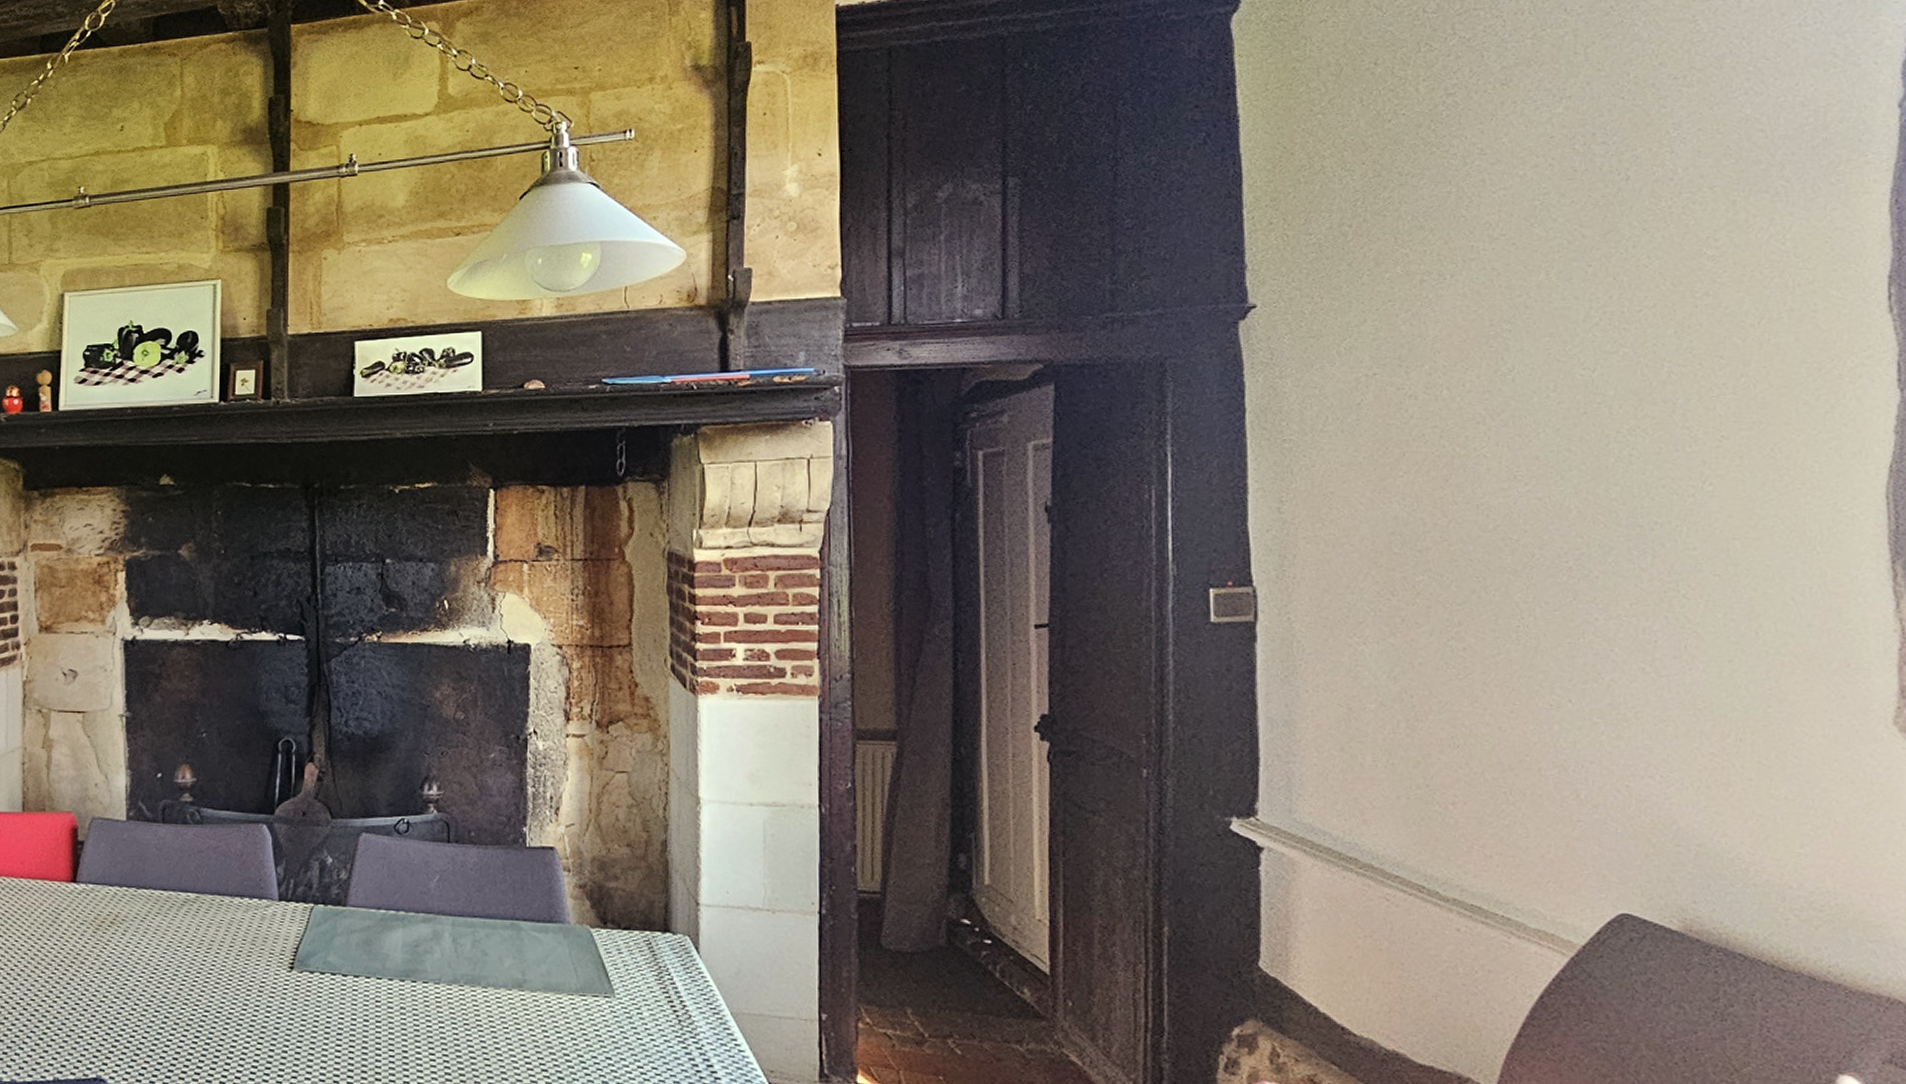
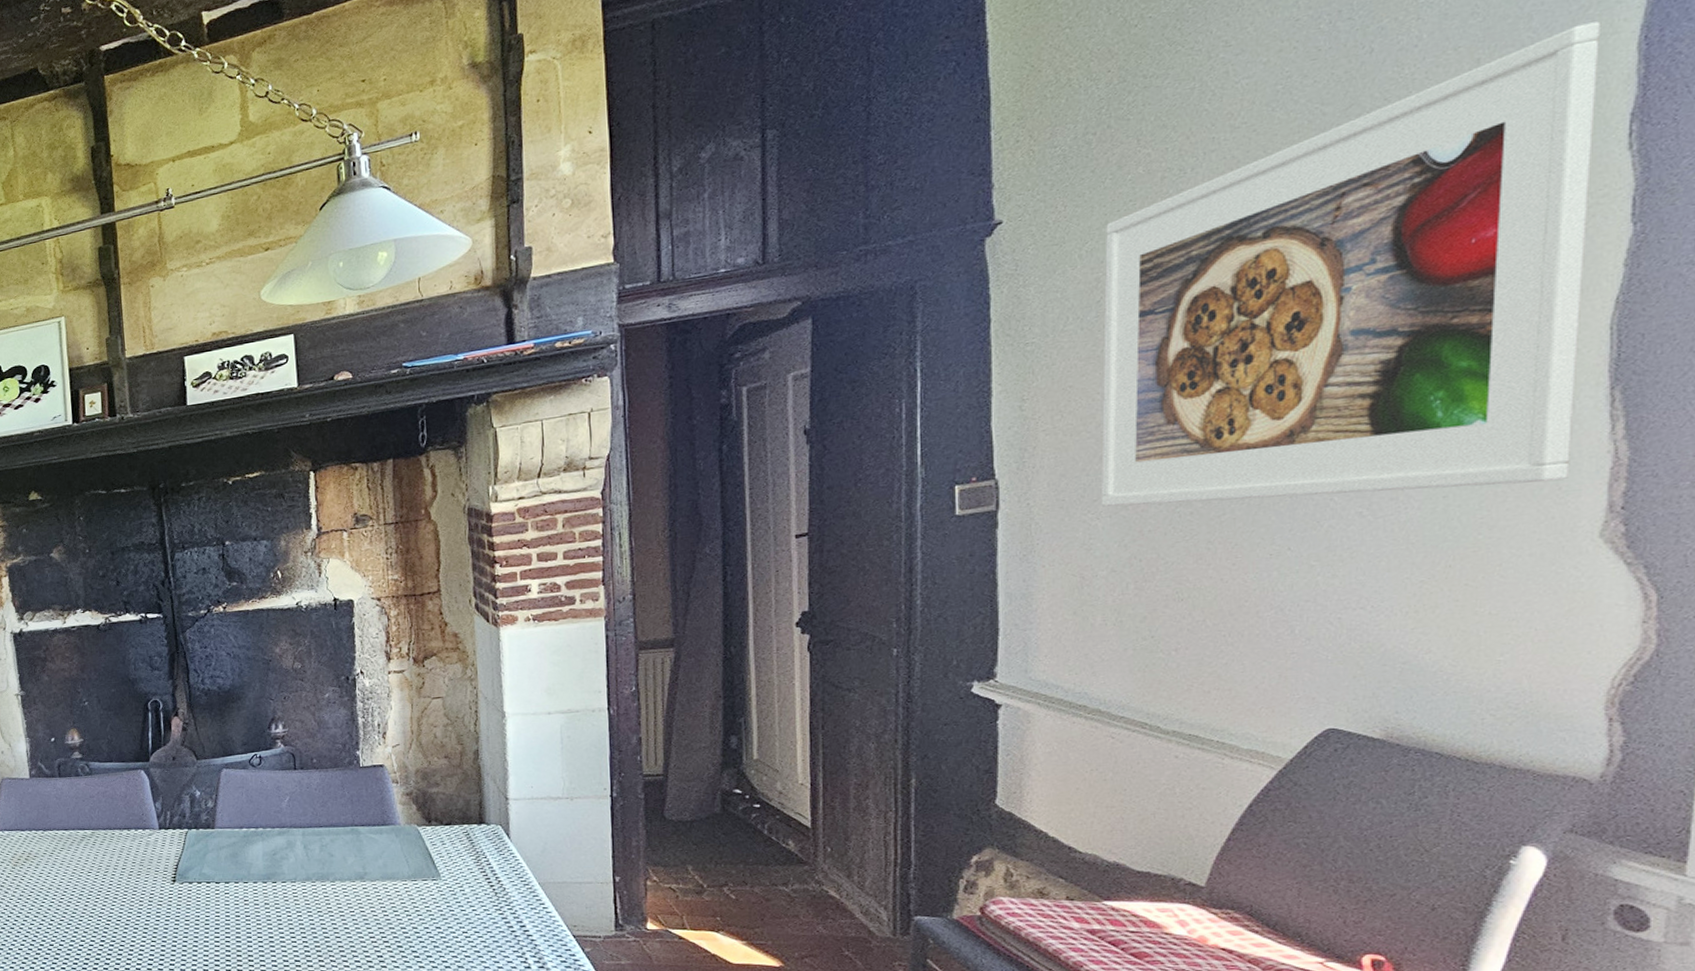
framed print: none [1364,179,1858,657] -> present [1100,21,1602,507]

